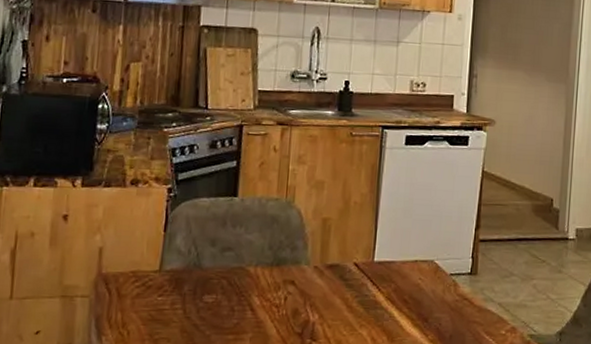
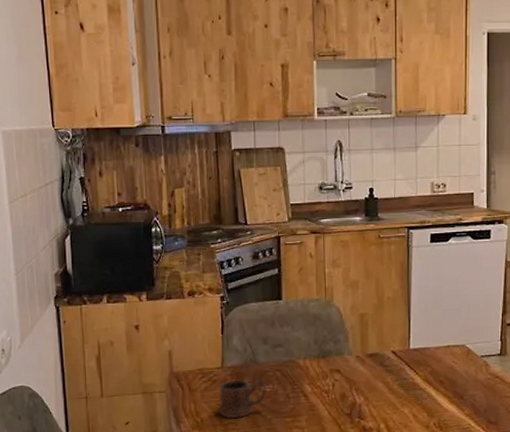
mug: none [150,285,210,332] -> present [219,377,267,418]

